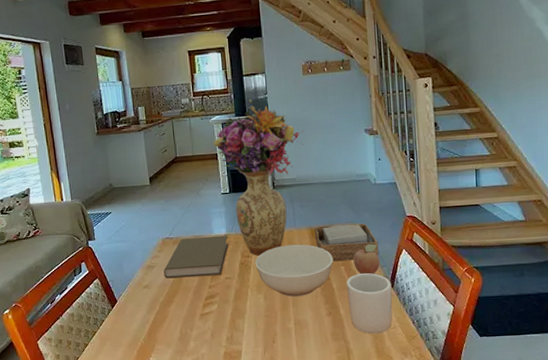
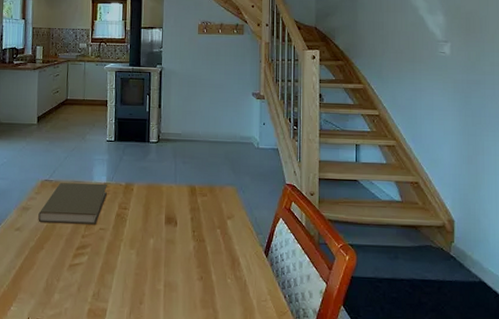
flower arrangement: present [213,100,304,256] -> none [104,51,193,209]
bowl: present [255,244,334,297] -> none [131,200,210,257]
napkin holder: present [314,223,379,262] -> none [193,184,256,224]
mug: present [346,273,393,334] -> none [220,239,266,306]
fruit: present [353,243,381,275] -> none [230,208,257,241]

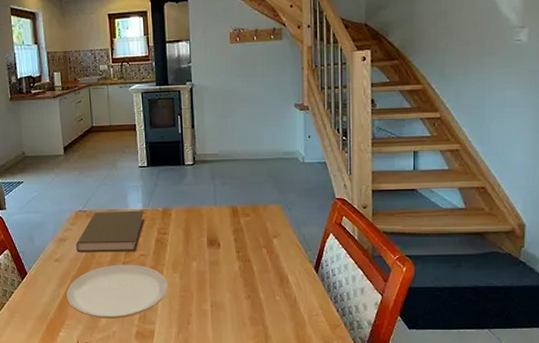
plate: none [23,237,124,295] -> present [66,264,168,319]

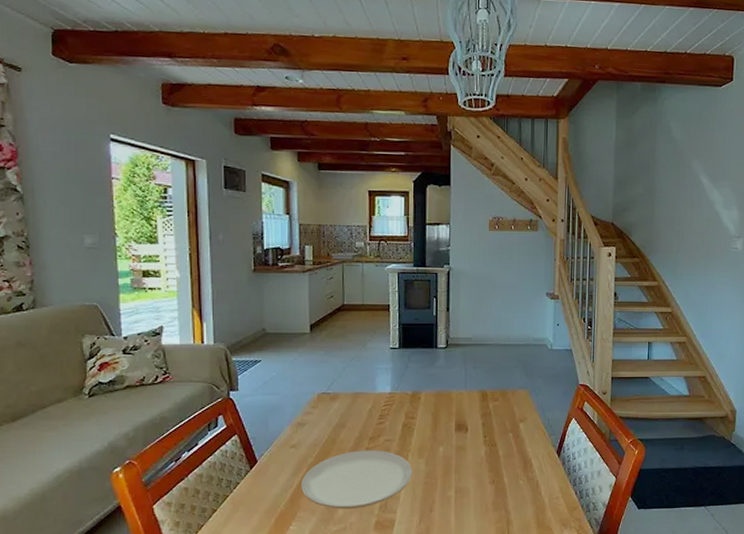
book: present [76,210,144,253] -> none [316,393,392,438]

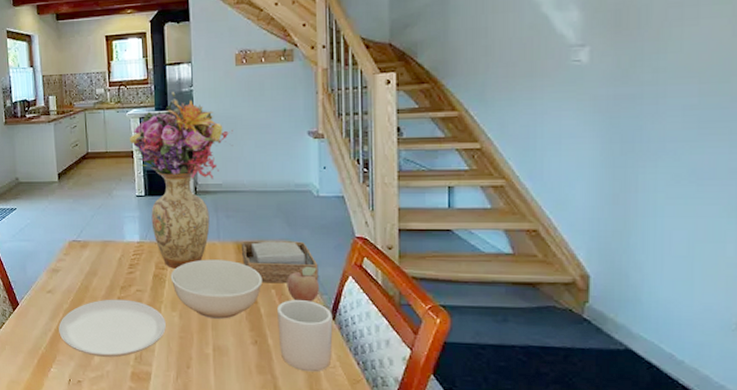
flower arrangement: none [386,250,484,418] -> present [129,92,234,269]
bowl: none [419,407,502,463] -> present [170,259,263,319]
napkin holder: none [485,389,549,427] -> present [241,240,319,284]
mug: none [513,441,558,504] -> present [277,300,333,372]
fruit: none [522,410,549,442] -> present [287,266,320,302]

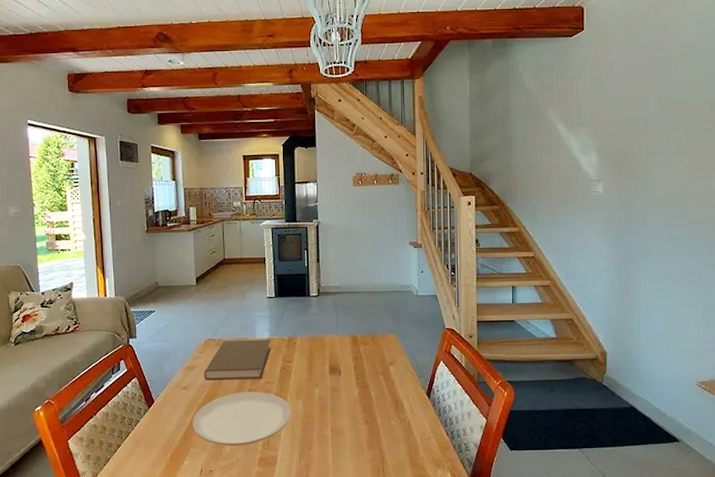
book: none [69,242,141,286] -> present [204,339,270,381]
flower arrangement: present [129,92,234,269] -> none [262,207,351,361]
bowl: present [170,259,263,319] -> none [296,351,373,404]
napkin holder: present [241,240,319,284] -> none [355,333,417,370]
mug: present [277,300,333,372] -> none [385,383,428,444]
fruit: present [287,266,320,302] -> none [392,354,419,384]

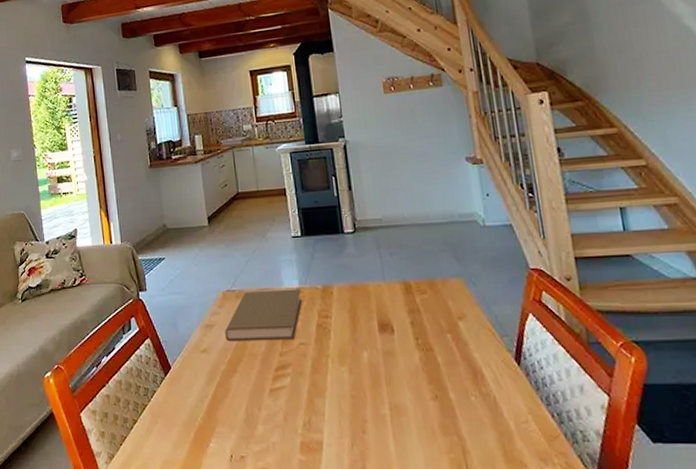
plate: present [192,391,291,446] -> none [216,355,335,425]

